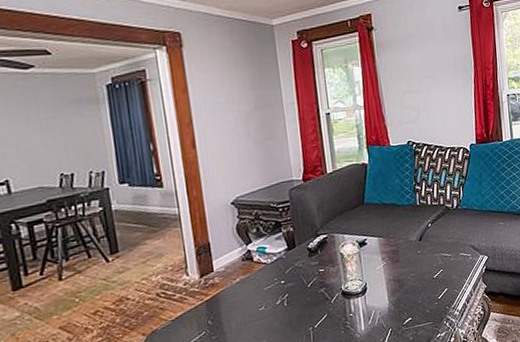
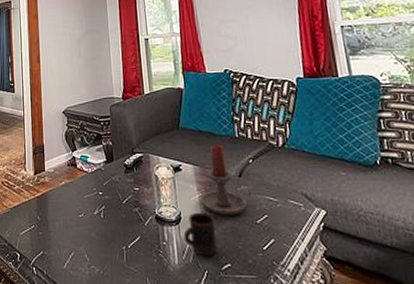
mug: none [369,279,400,317] -> present [183,212,218,257]
candle holder: none [384,214,431,278] -> present [200,144,252,215]

